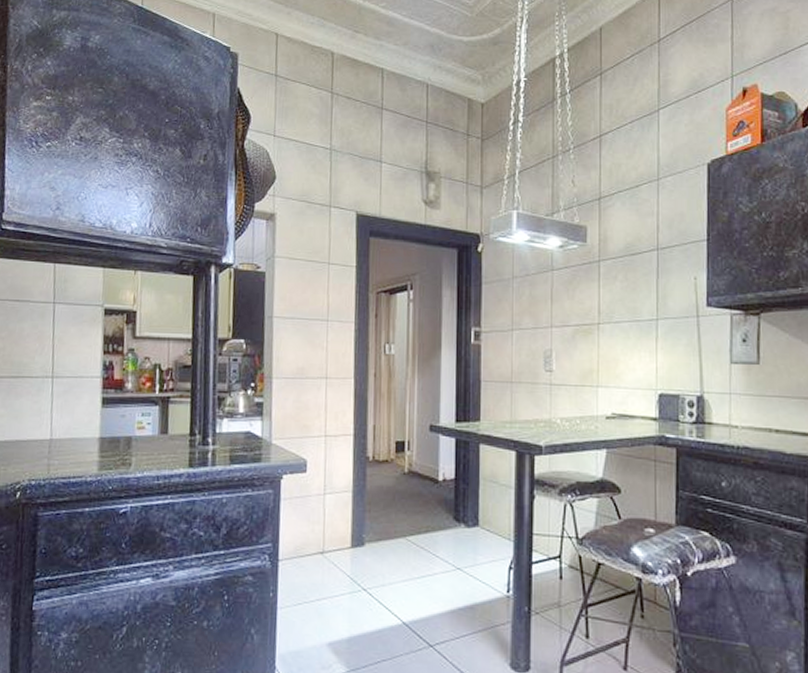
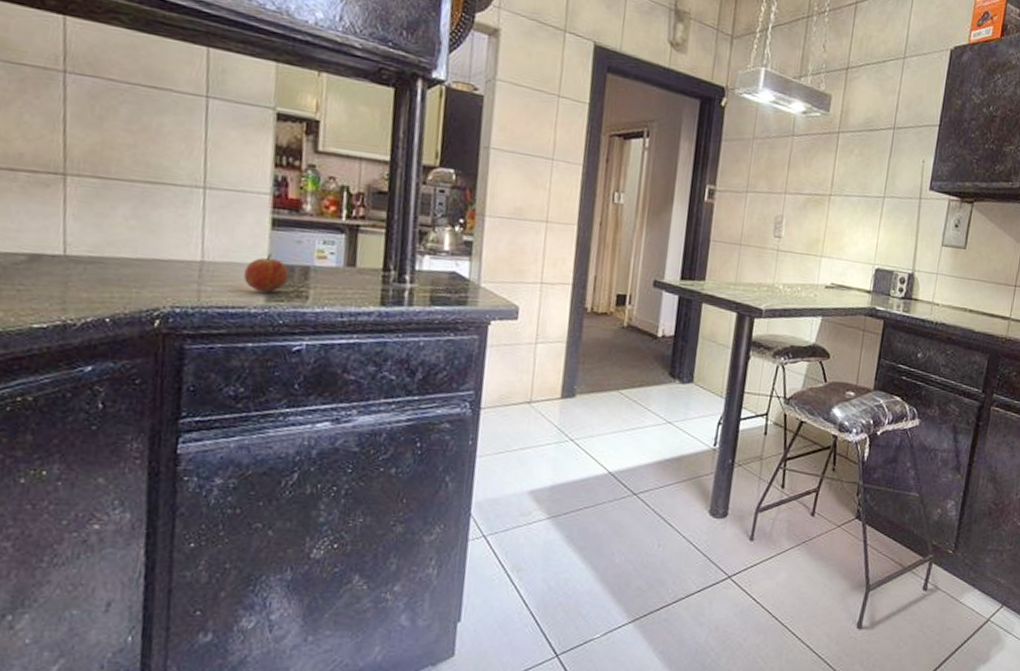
fruit: none [82,428,117,463] -> present [244,254,290,293]

